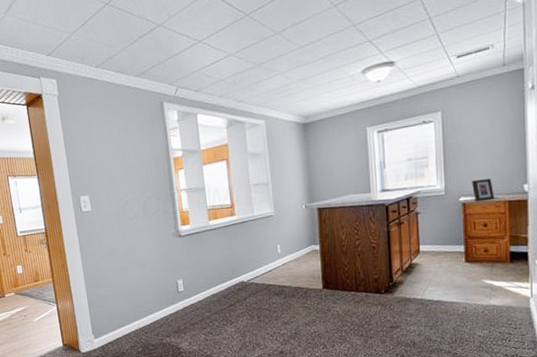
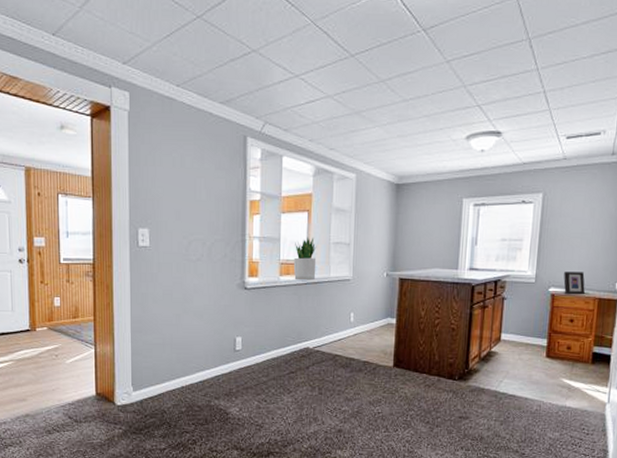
planter: none [218,182,241,223] -> present [293,236,317,281]

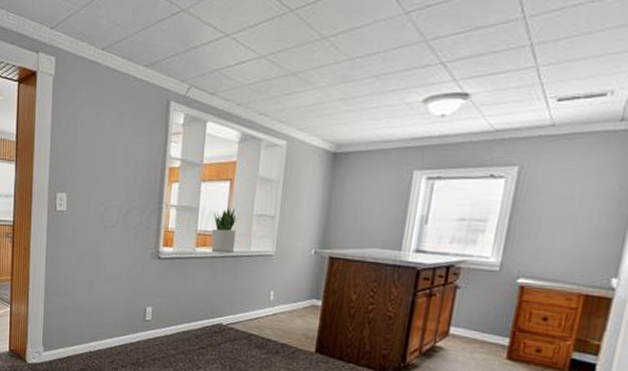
picture frame: present [563,272,585,295] -> none [537,260,568,290]

